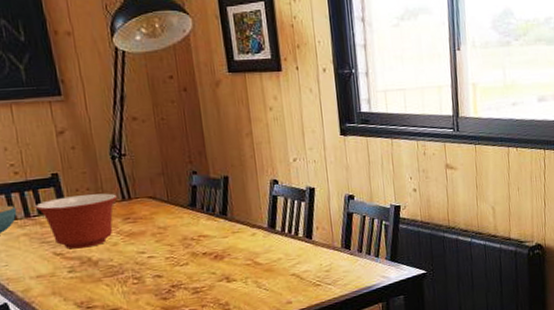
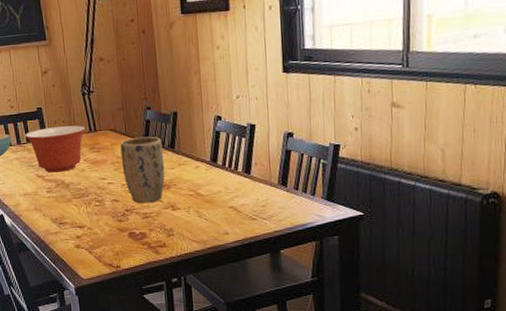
plant pot: none [161,203,217,278] -> present [120,136,165,204]

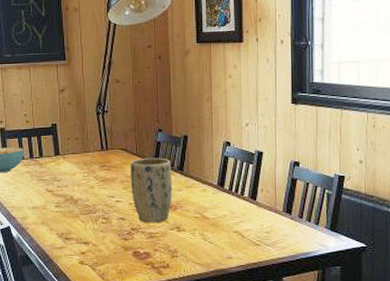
mixing bowl: present [24,125,86,173] -> none [37,143,98,188]

